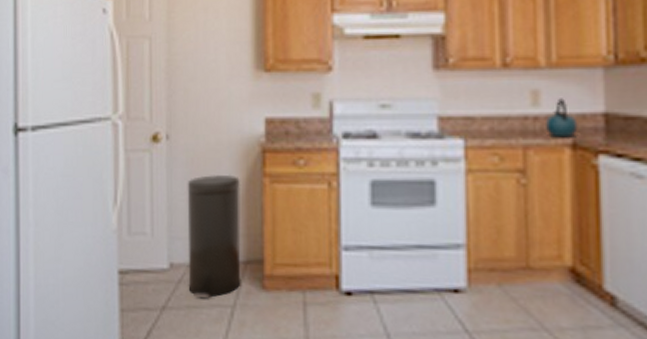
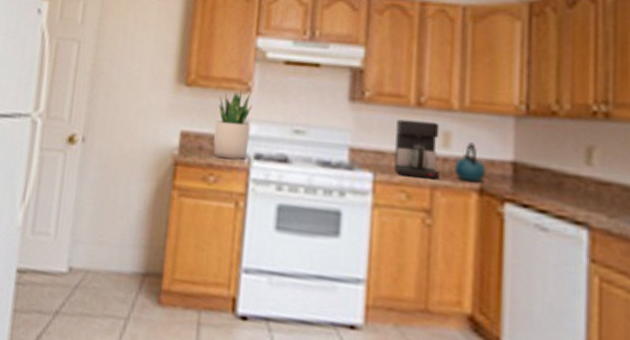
pedal bin: present [187,174,241,298] -> none [84,182,150,307]
planter: none [300,70,335,141] -> present [213,90,252,160]
coffee maker: none [483,82,531,139] -> present [394,119,440,180]

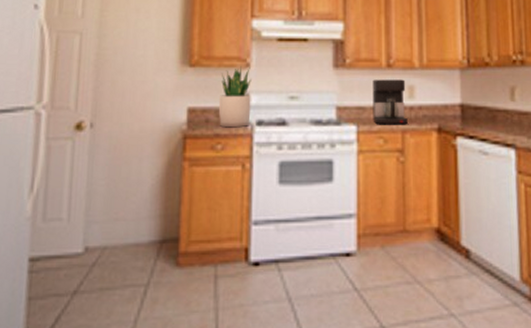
kettle: present [453,142,487,183] -> none [418,92,442,124]

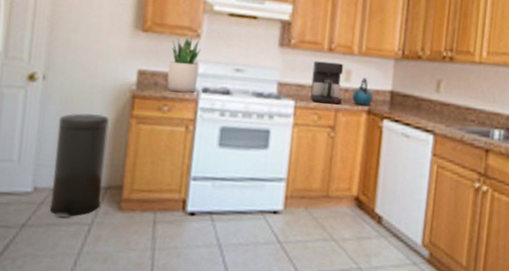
pedal bin: none [102,159,162,278] -> present [50,113,110,217]
kettle: none [418,92,442,124] -> present [351,77,374,106]

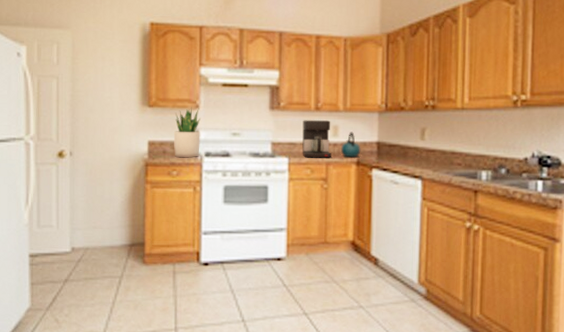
pedal bin: present [50,113,110,217] -> none [86,181,129,271]

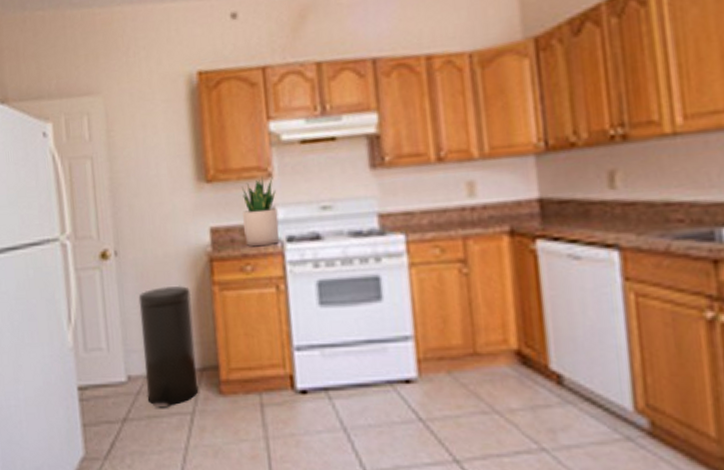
pedal bin: none [86,181,129,271] -> present [138,285,199,407]
coffee maker: present [302,120,331,158] -> none [420,174,469,232]
kettle: present [340,132,361,158] -> none [482,187,515,226]

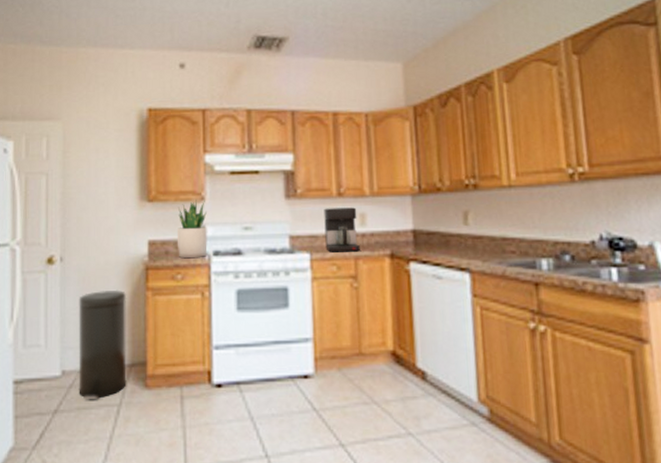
coffee maker: none [420,174,469,232] -> present [324,207,360,252]

